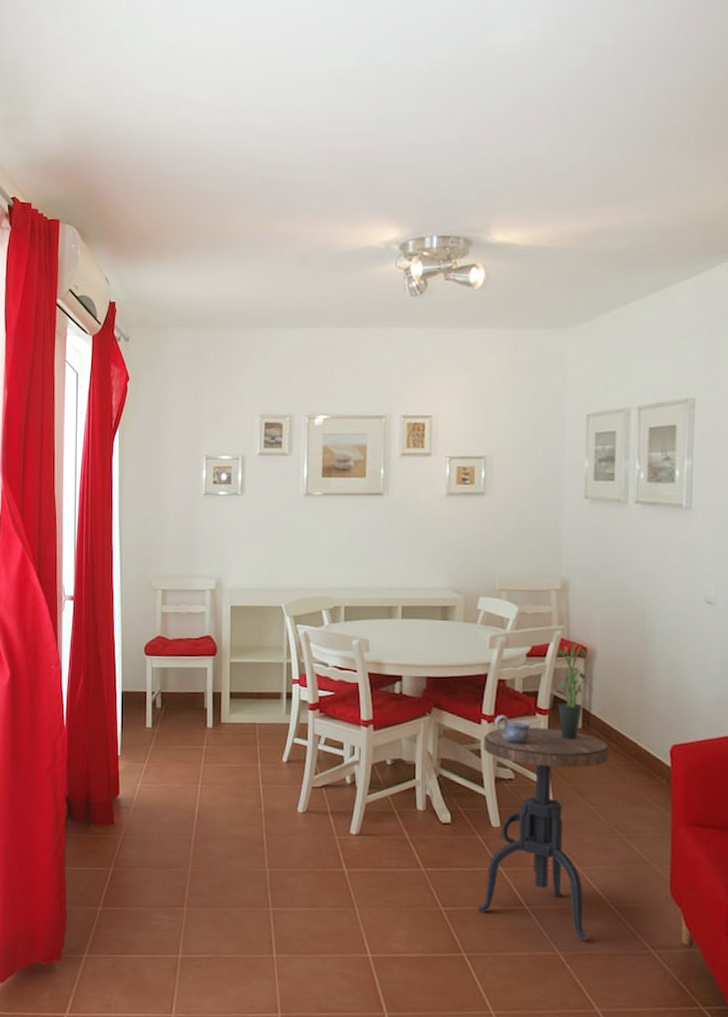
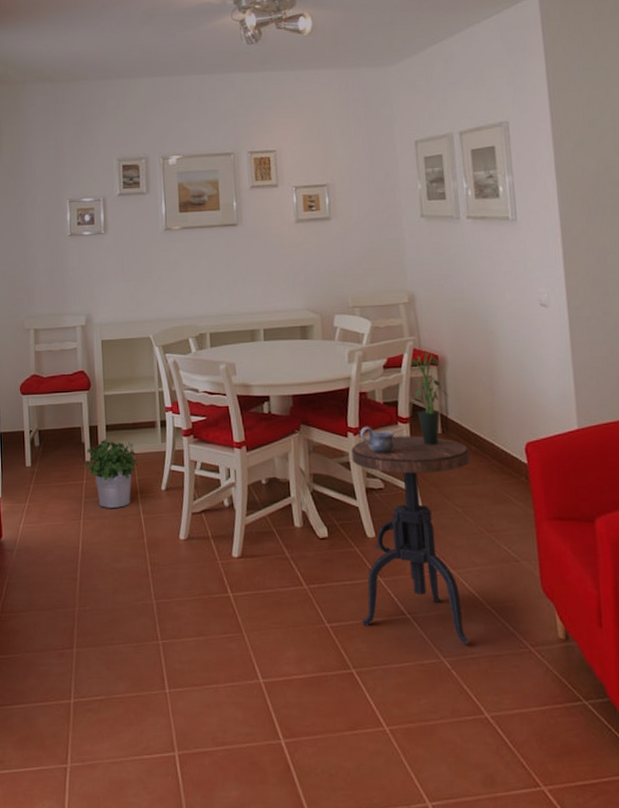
potted plant: none [205,706,260,776] -> present [84,439,138,508]

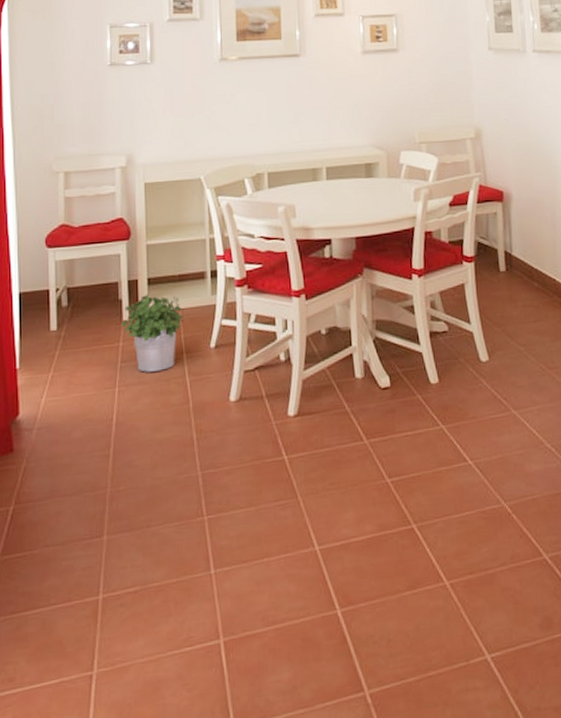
side table: present [351,435,471,644] -> none [416,274,533,486]
mug: present [360,426,395,453] -> none [425,267,460,295]
potted plant: present [409,351,448,445] -> none [475,187,513,284]

